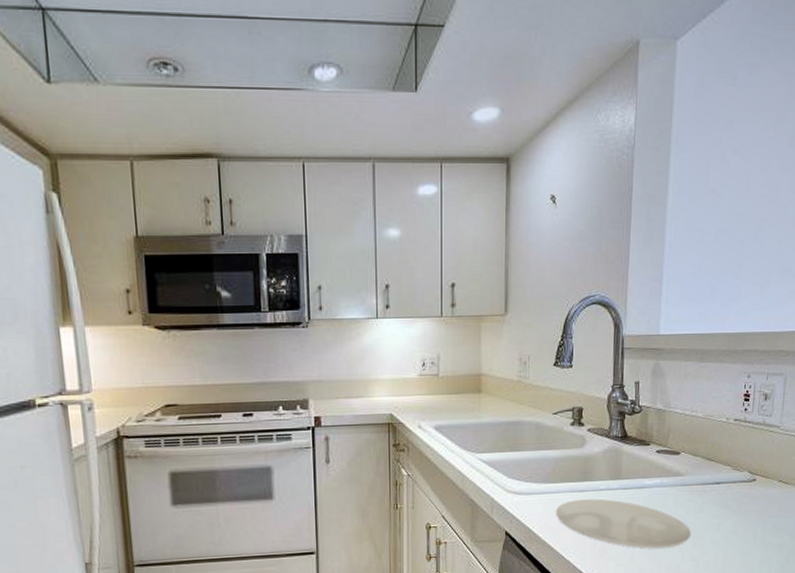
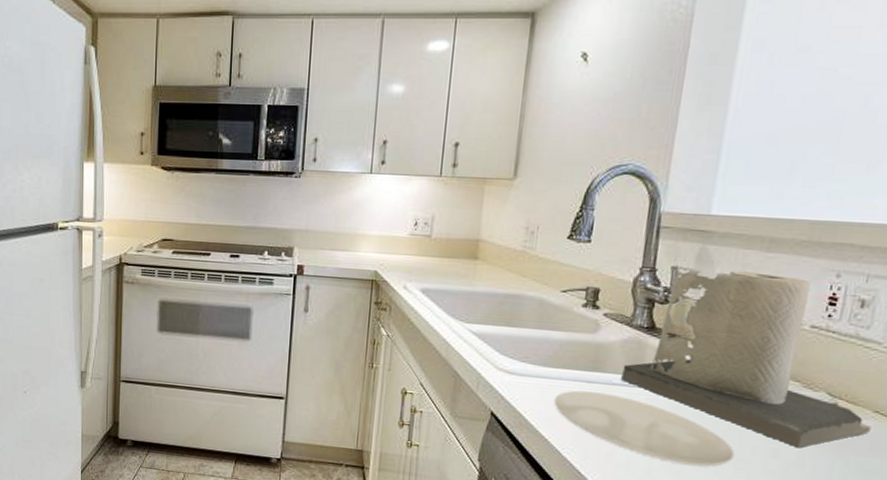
paper towel roll: none [606,379,778,520] -> present [621,264,871,448]

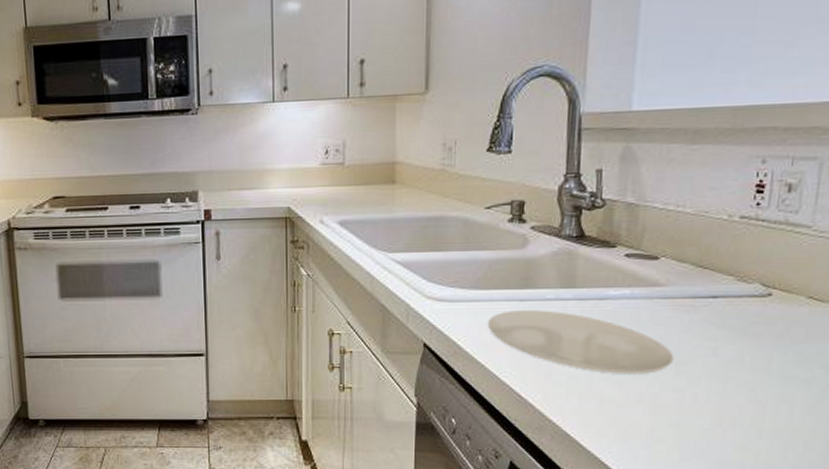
paper towel roll: present [621,264,871,448] -> none [554,166,806,344]

